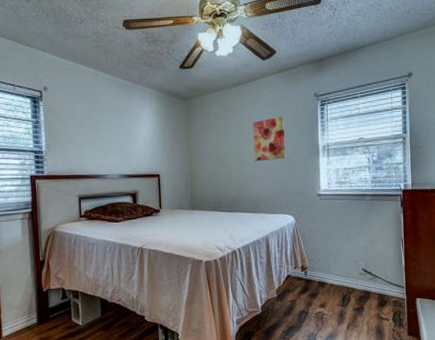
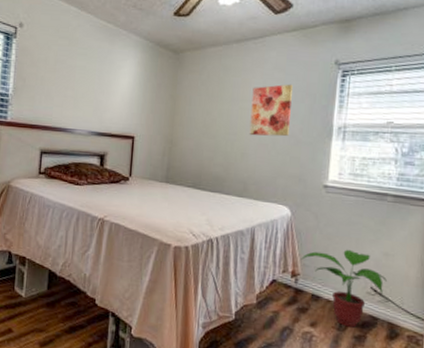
potted plant: none [307,242,373,303] -> present [301,249,387,328]

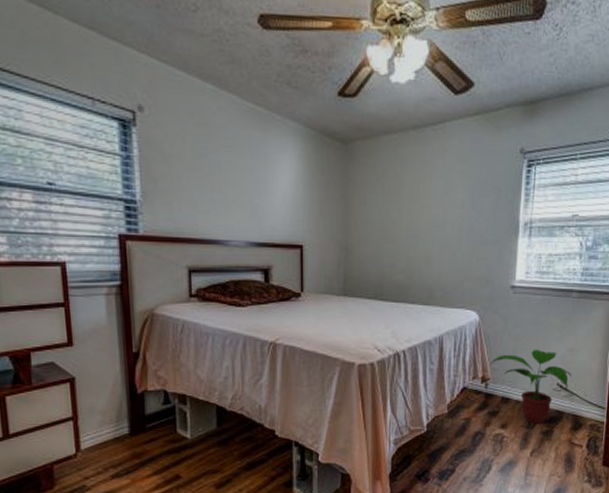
wall art: present [249,84,293,137] -> none [432,176,477,237]

